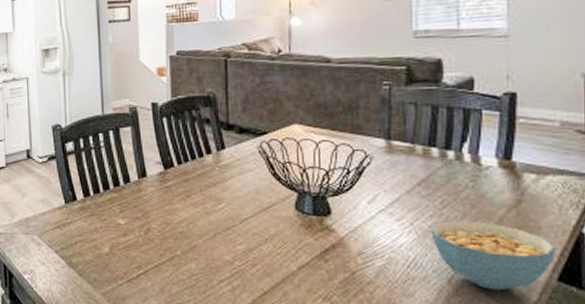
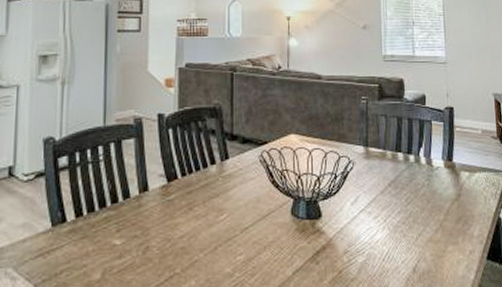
cereal bowl: present [431,221,555,291] -> none [399,214,484,274]

